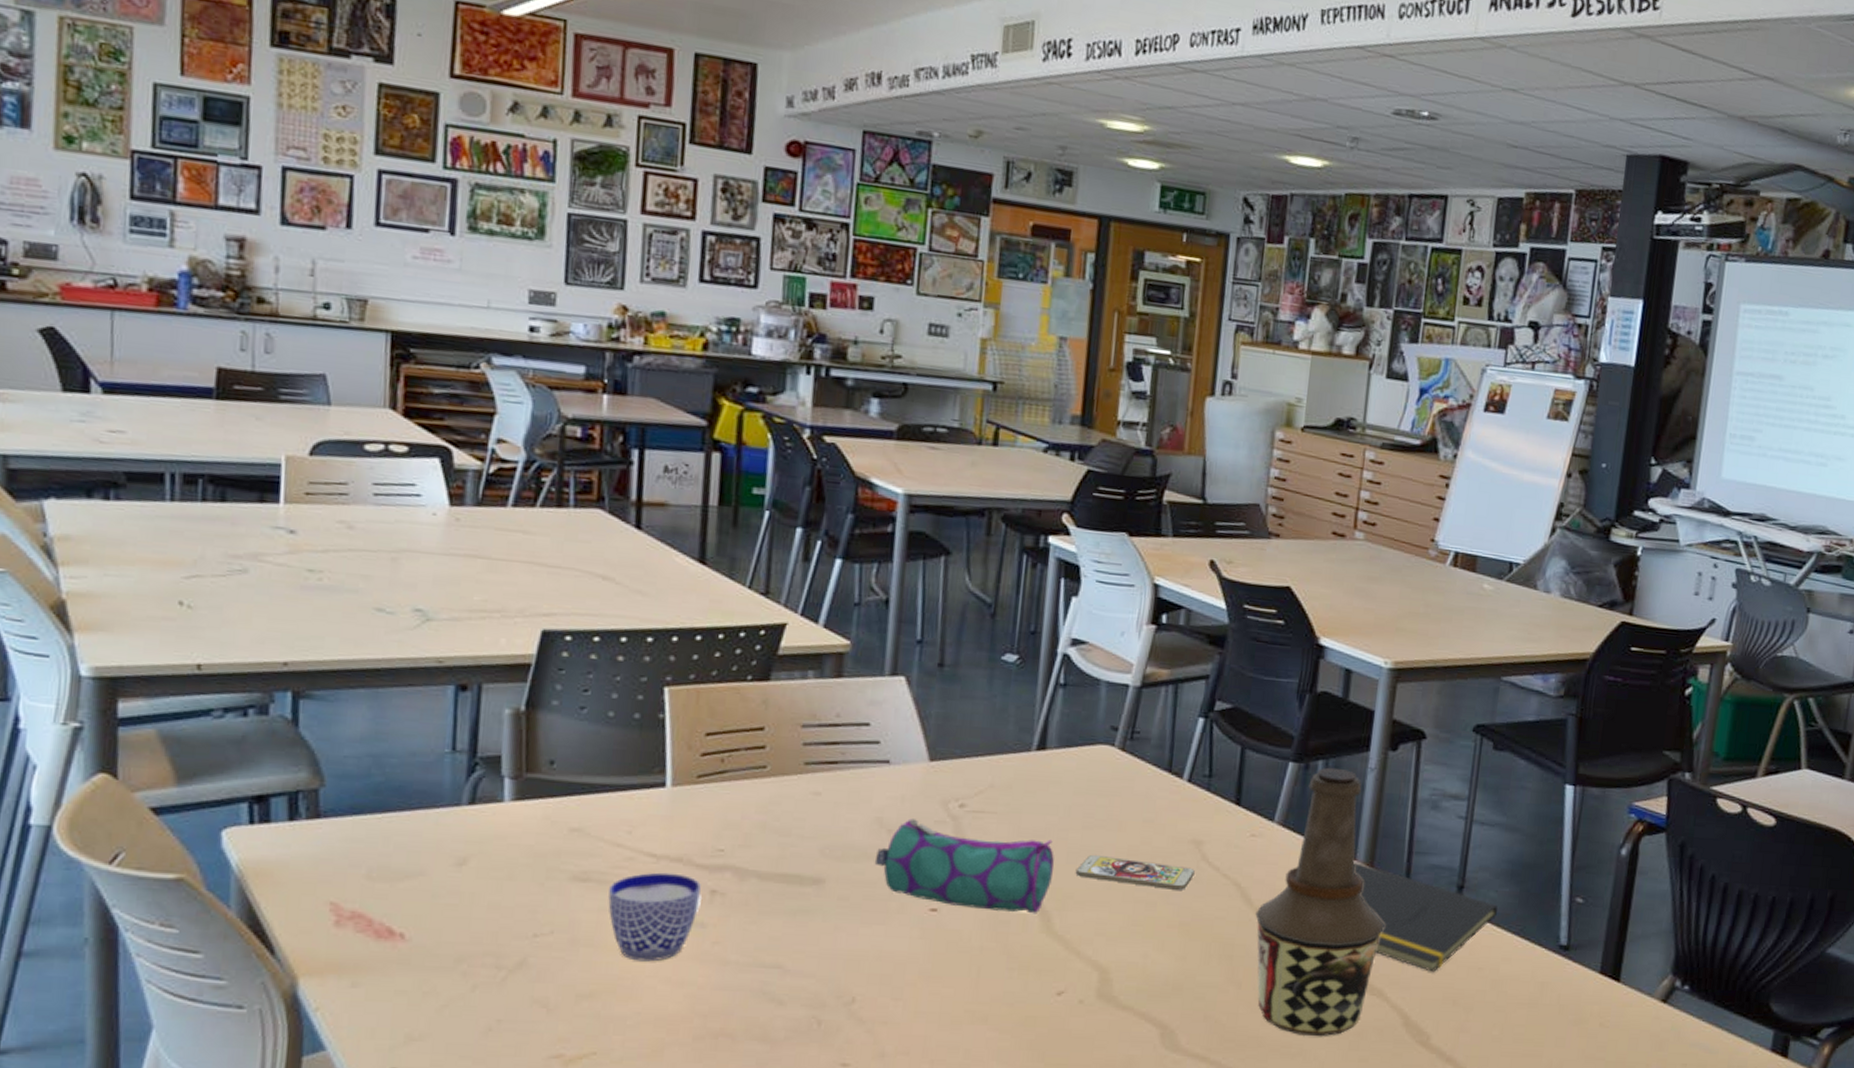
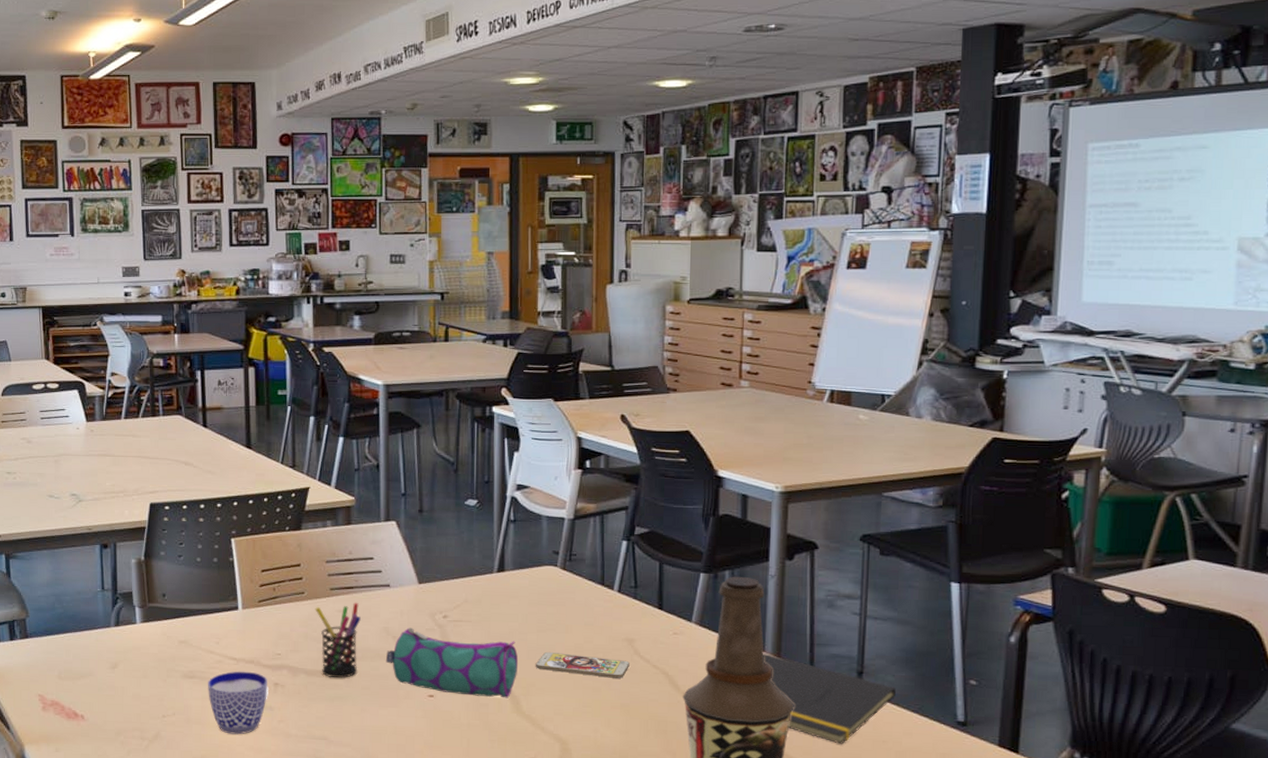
pen holder: none [780,782,845,885] -> present [315,602,361,679]

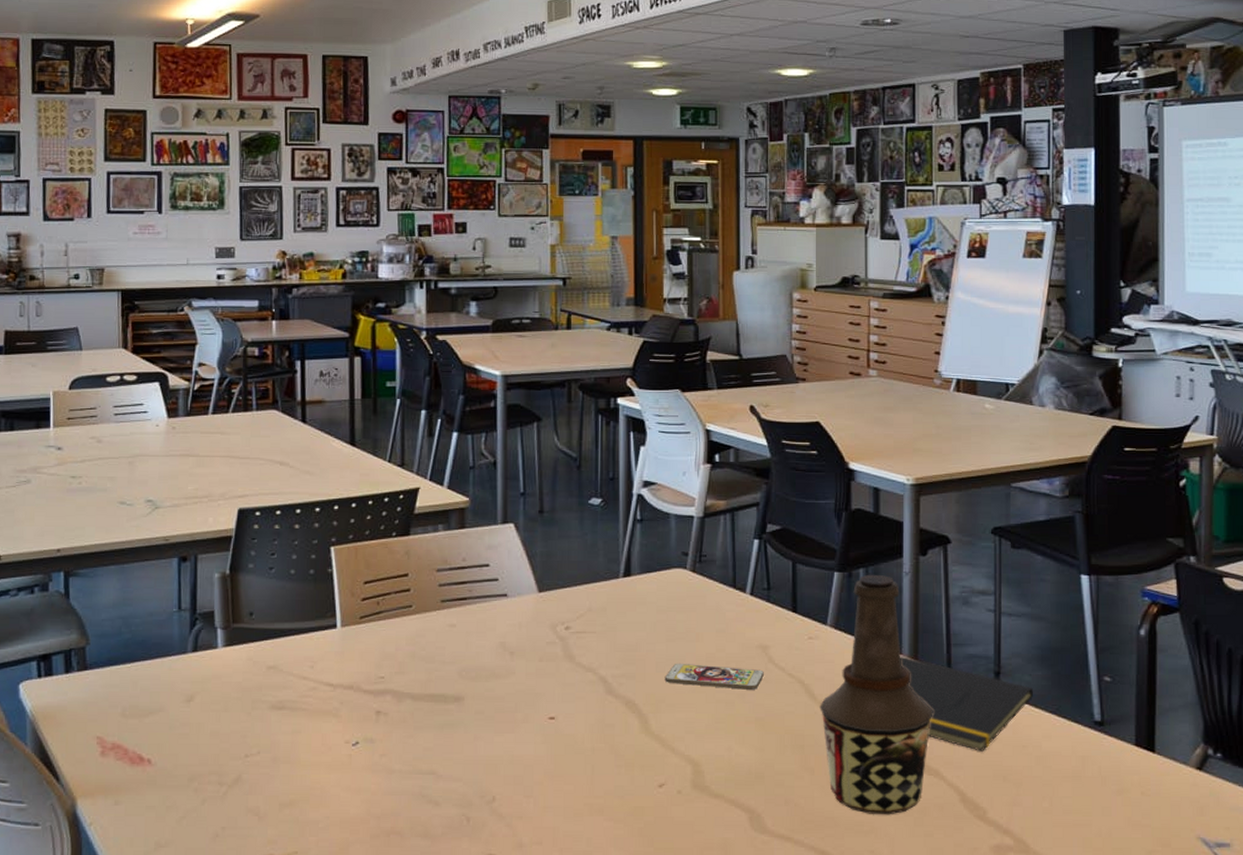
cup: present [208,671,268,735] -> none [299,698,369,773]
pen holder: present [315,602,361,679] -> none [423,615,475,703]
pencil case: present [385,627,519,699] -> none [501,642,647,717]

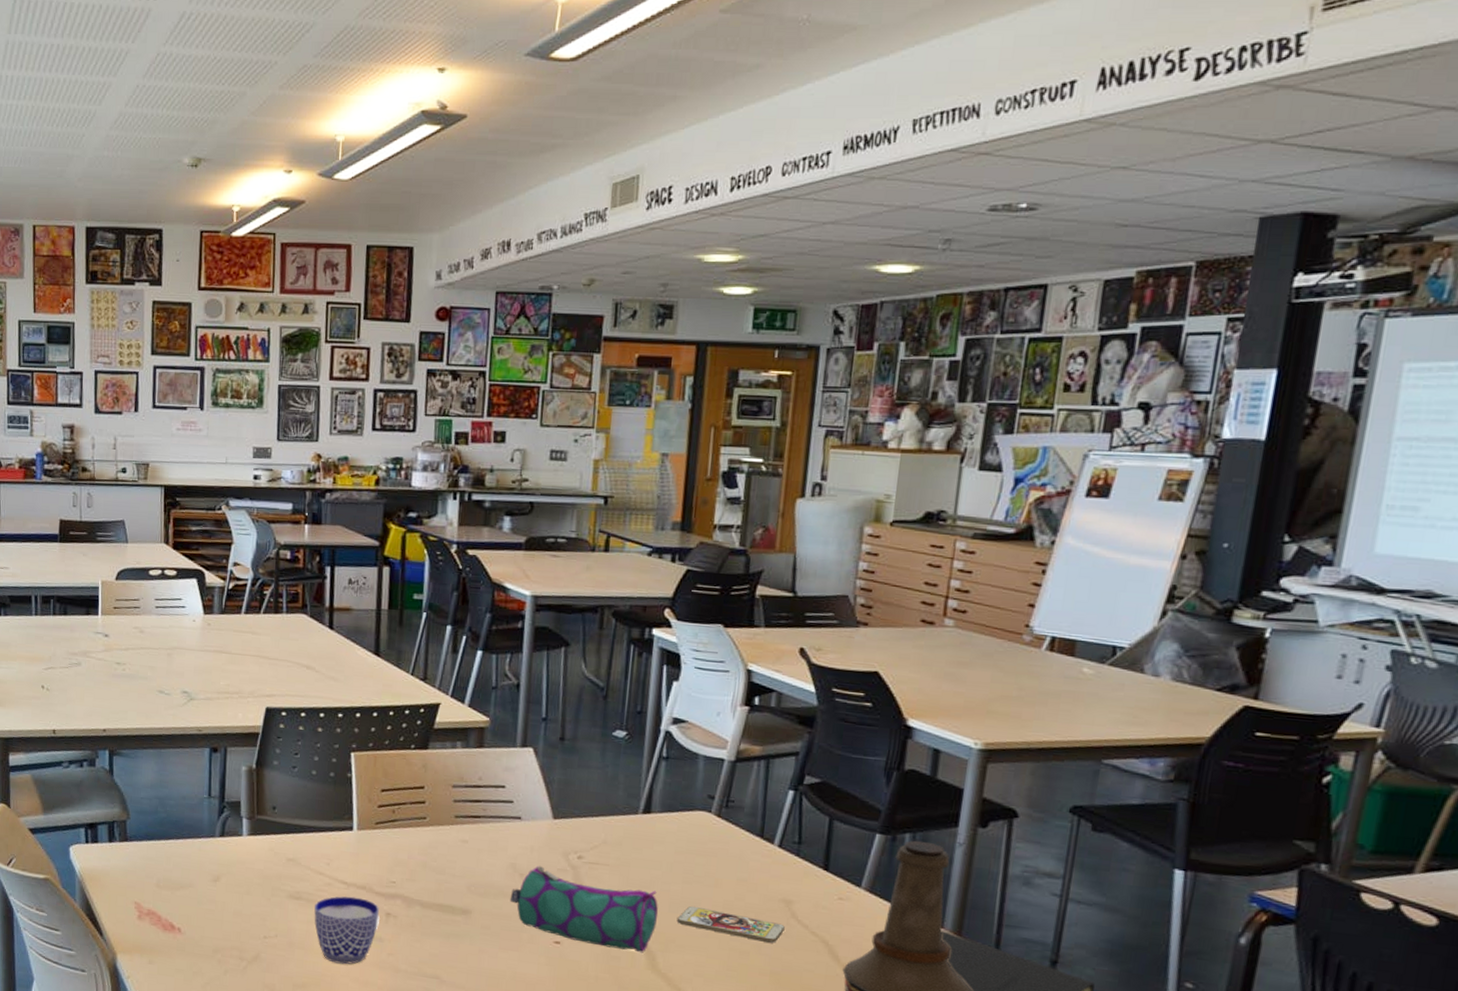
cup: none [299,698,369,773] -> present [314,896,380,965]
pencil case: none [501,642,647,717] -> present [509,866,659,953]

